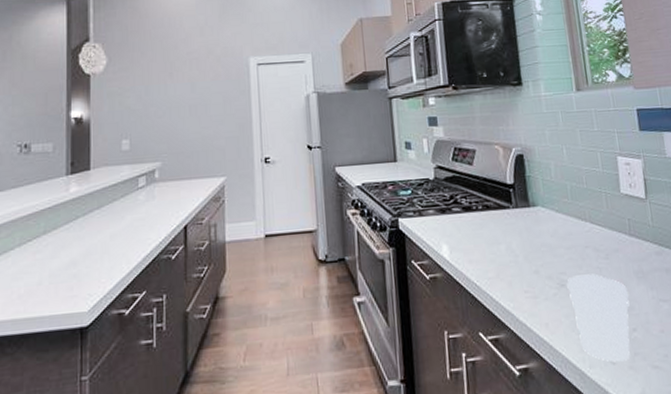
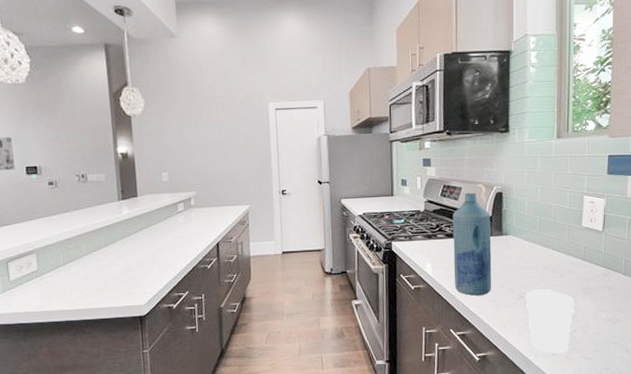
bottle: none [468,156,525,286] -> present [452,193,492,296]

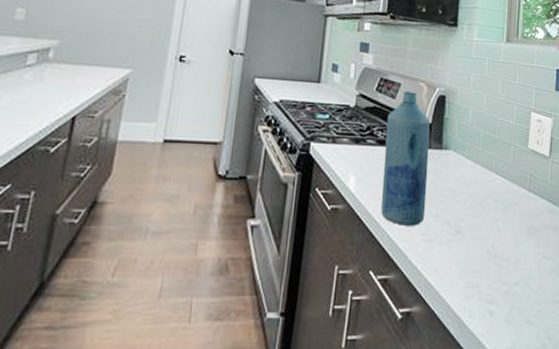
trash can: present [525,289,574,354] -> none [462,224,517,314]

